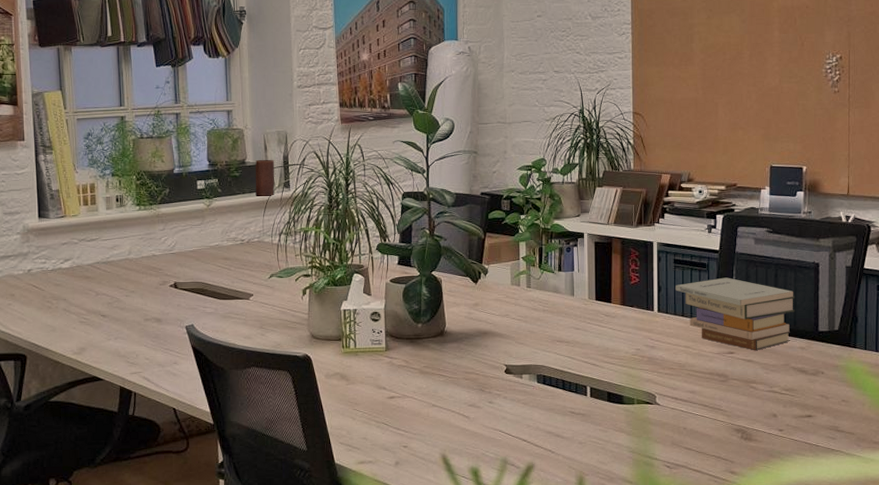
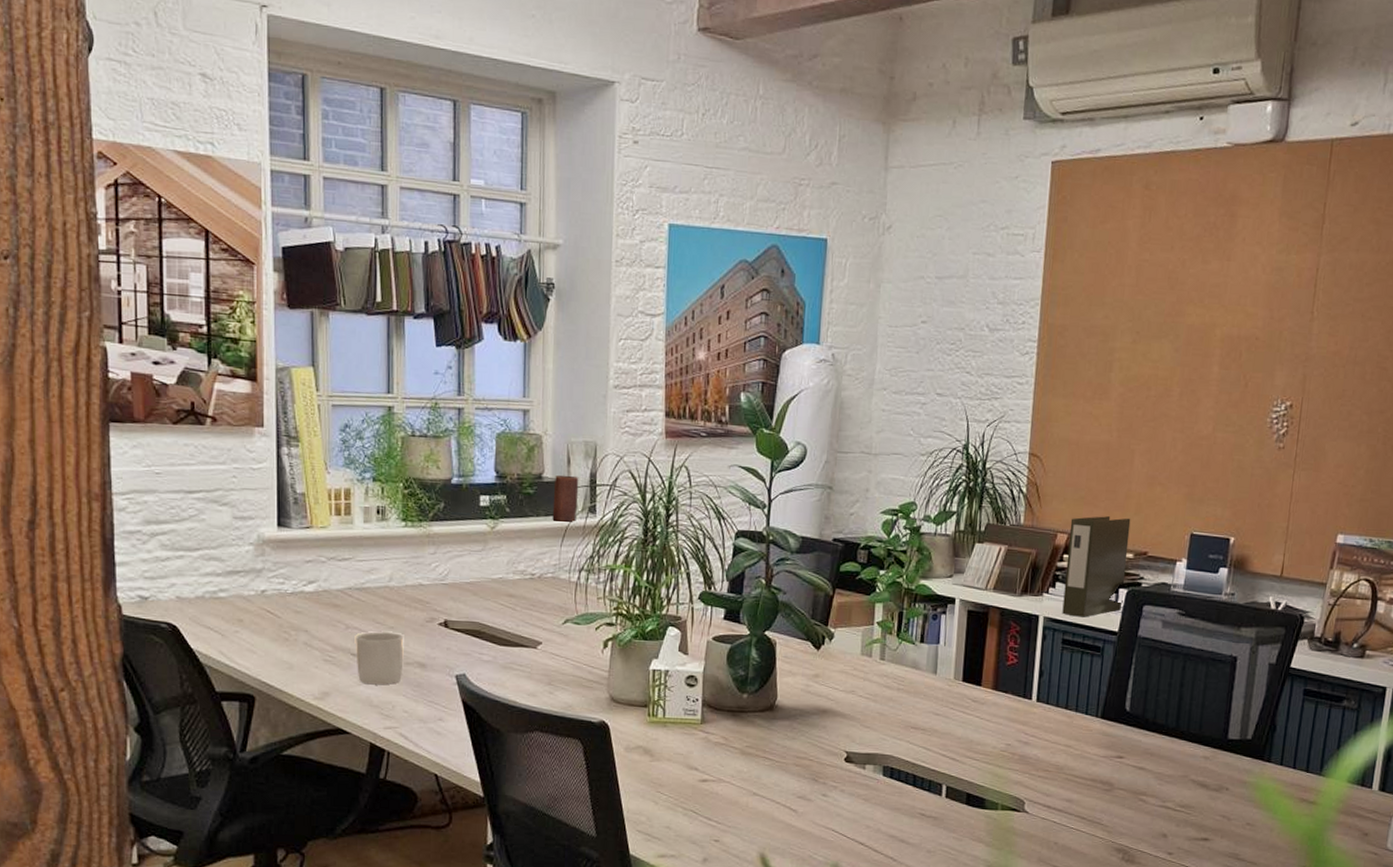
mug: none [104,296,143,339] -> present [356,632,403,685]
binder: none [671,157,721,241] -> present [1062,516,1131,617]
books: present [675,277,795,350] -> none [1060,665,1204,756]

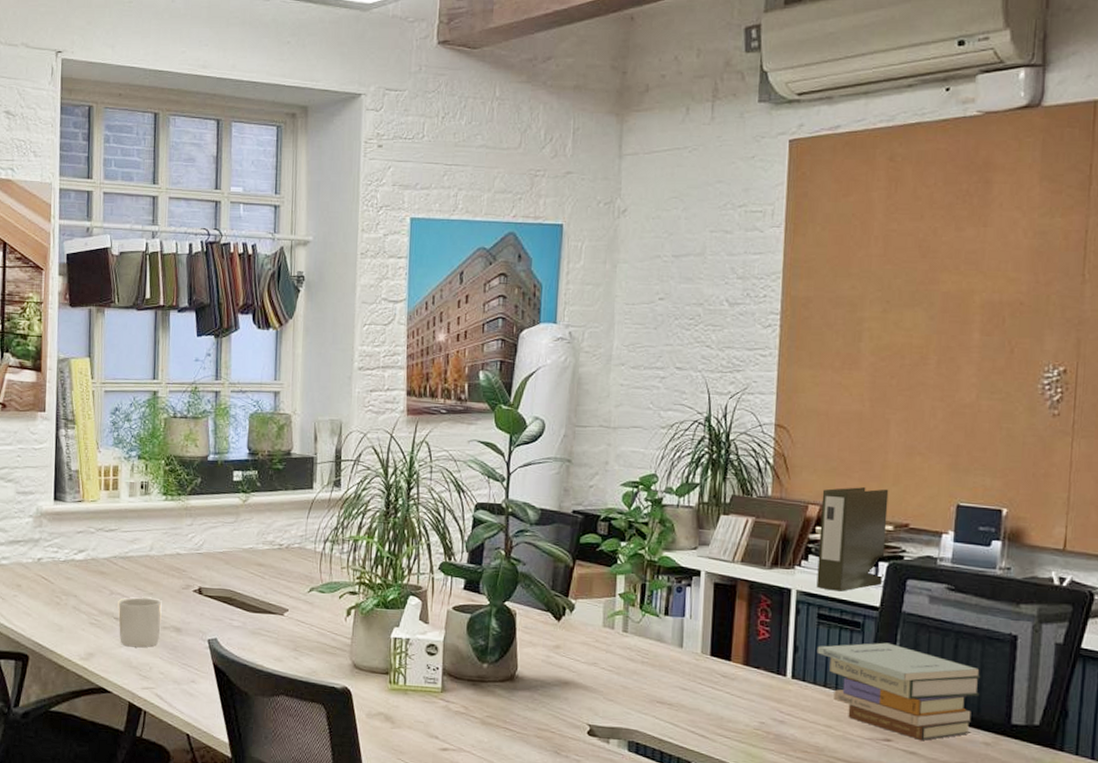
candle: present [552,474,578,522] -> none [300,451,324,496]
books: none [1060,665,1204,756] -> present [816,642,981,740]

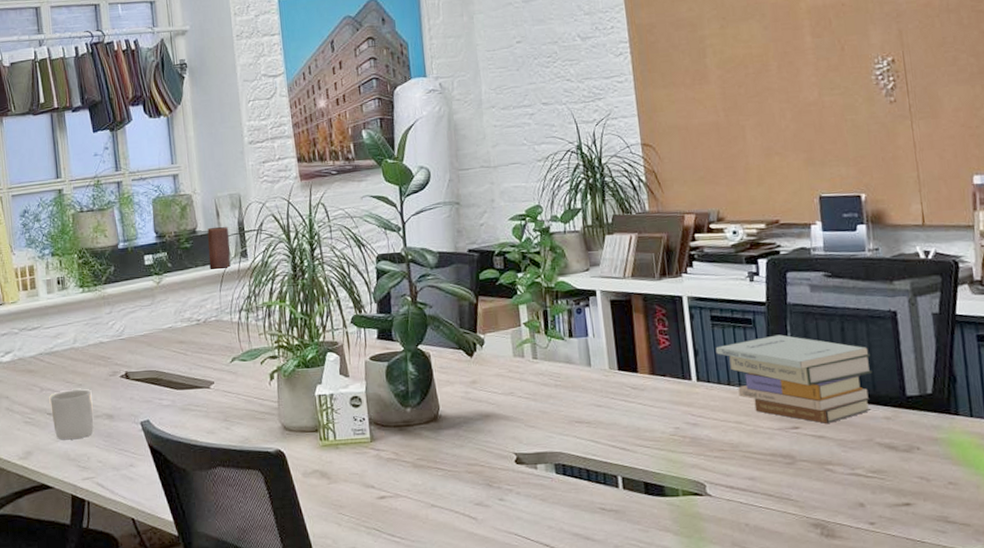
candle: none [300,451,324,496] -> present [207,226,231,269]
binder: present [816,487,889,592] -> none [695,190,764,293]

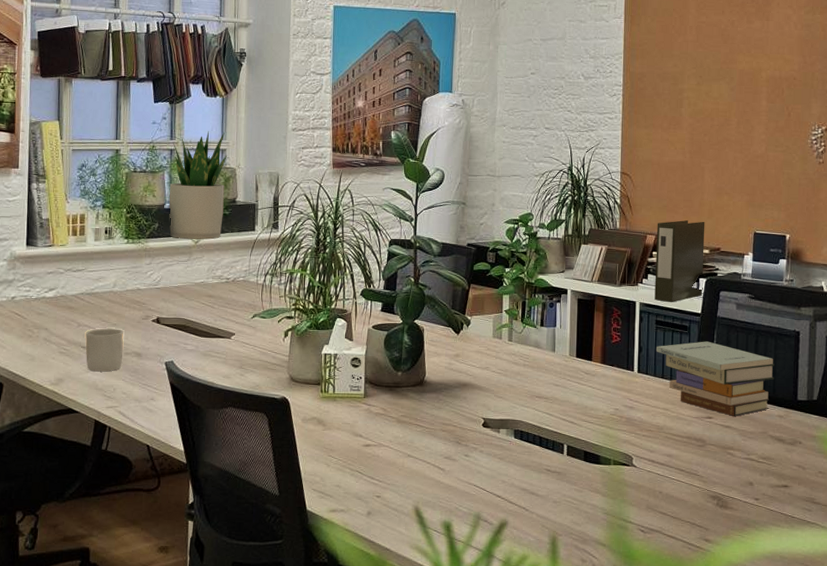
planter: none [119,156,185,281] -> present [169,131,227,240]
candle: present [207,226,231,269] -> none [244,199,264,236]
binder: none [695,190,764,293] -> present [654,220,705,302]

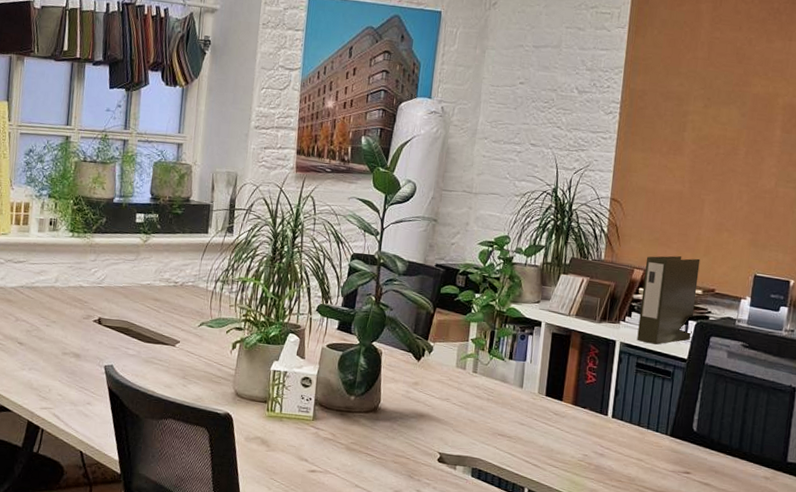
mug: present [85,328,123,372] -> none [22,325,63,371]
planter: present [169,131,227,240] -> none [117,123,183,240]
books: present [656,341,775,416] -> none [634,389,765,474]

